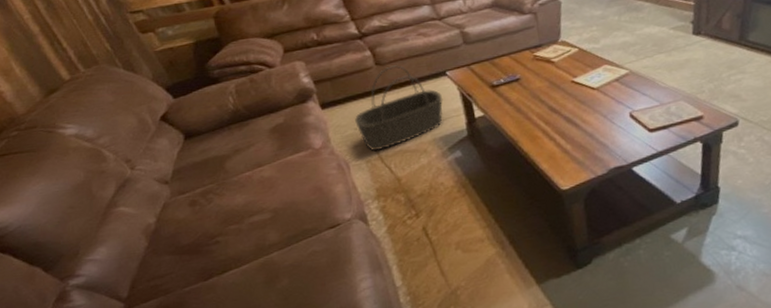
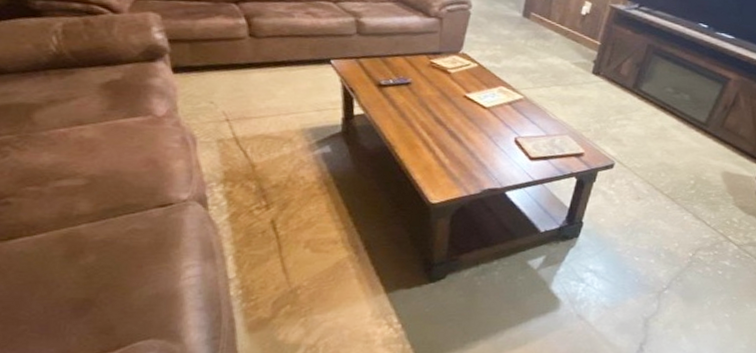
basket: present [355,65,444,151] -> none [212,40,322,131]

